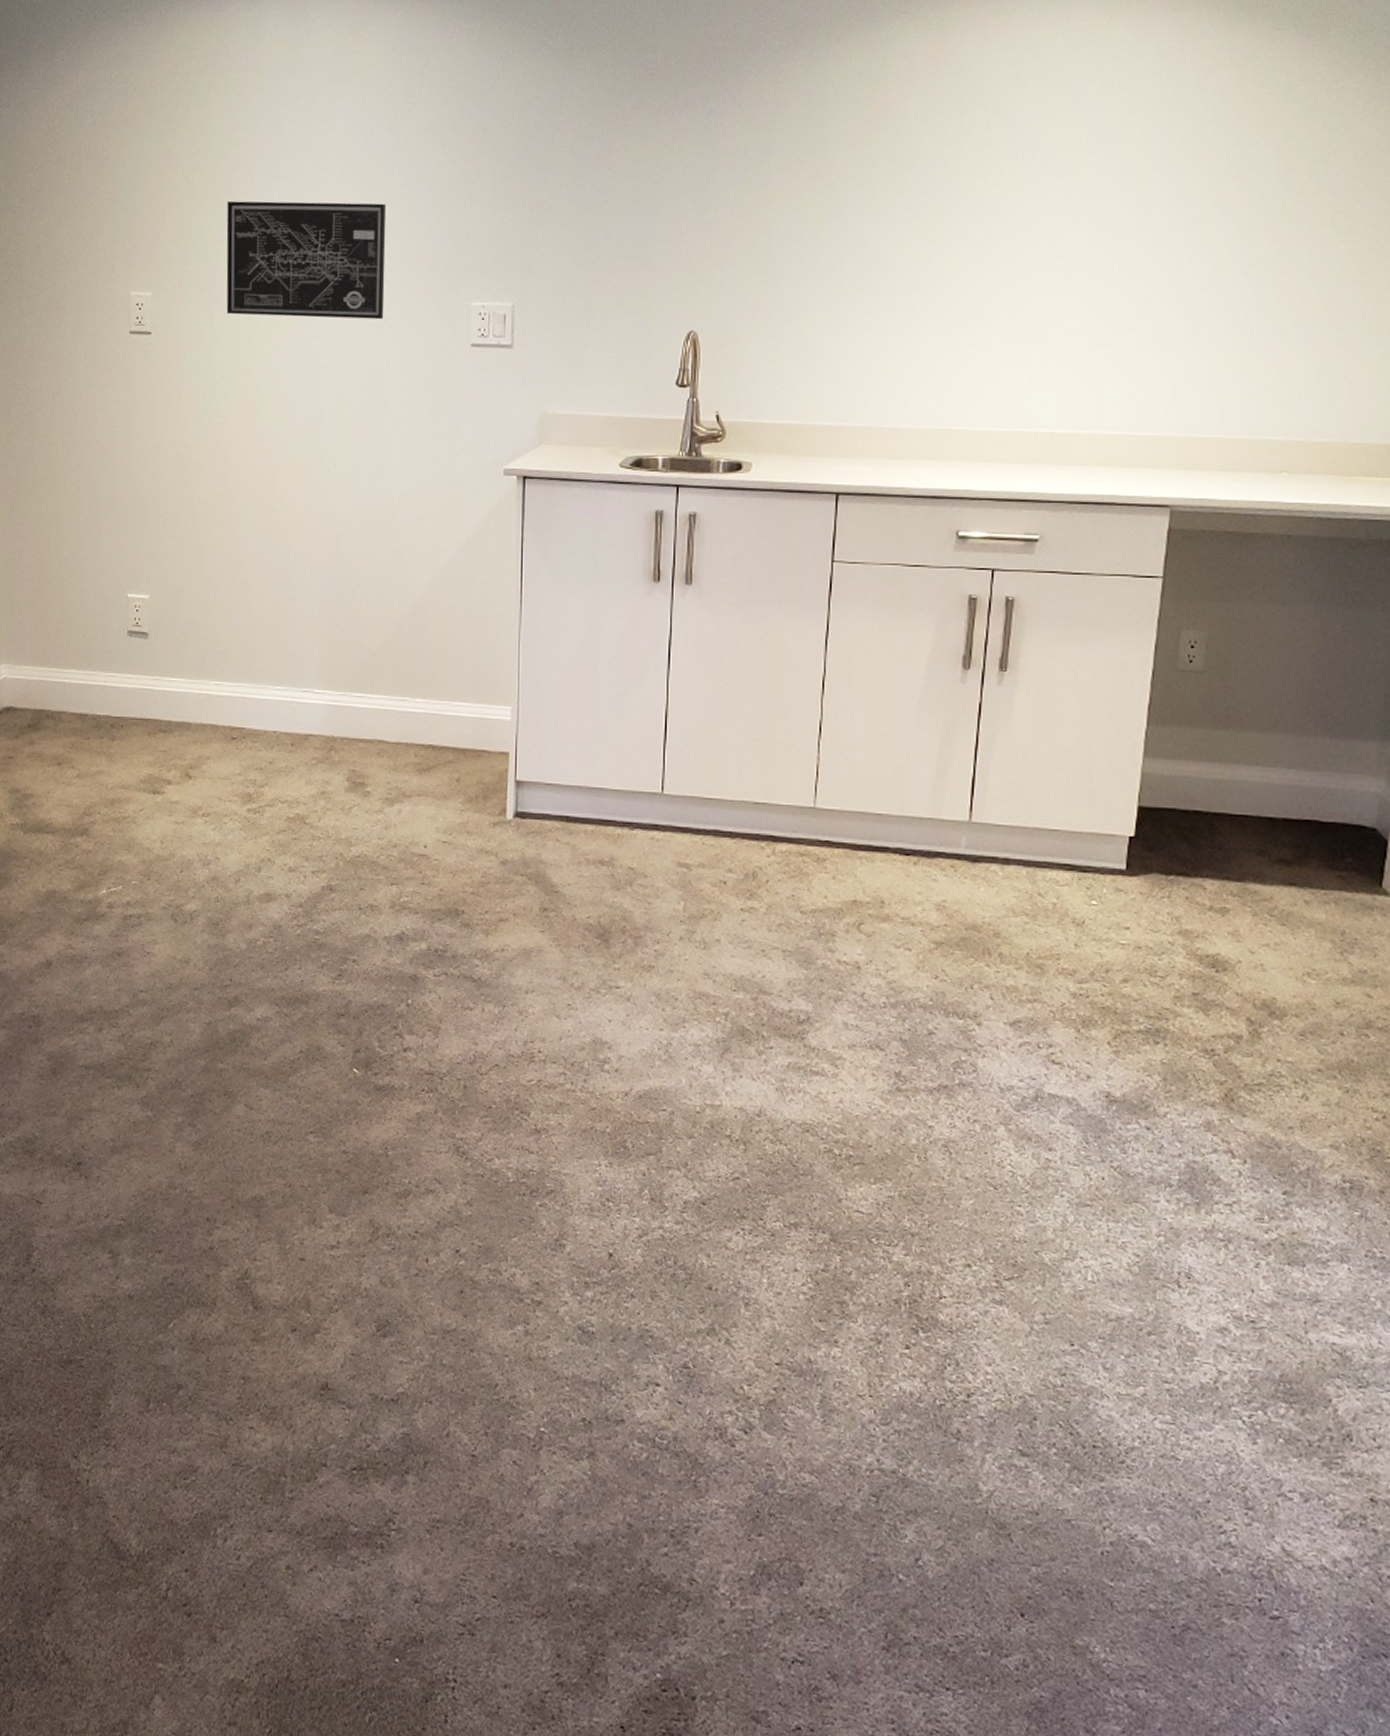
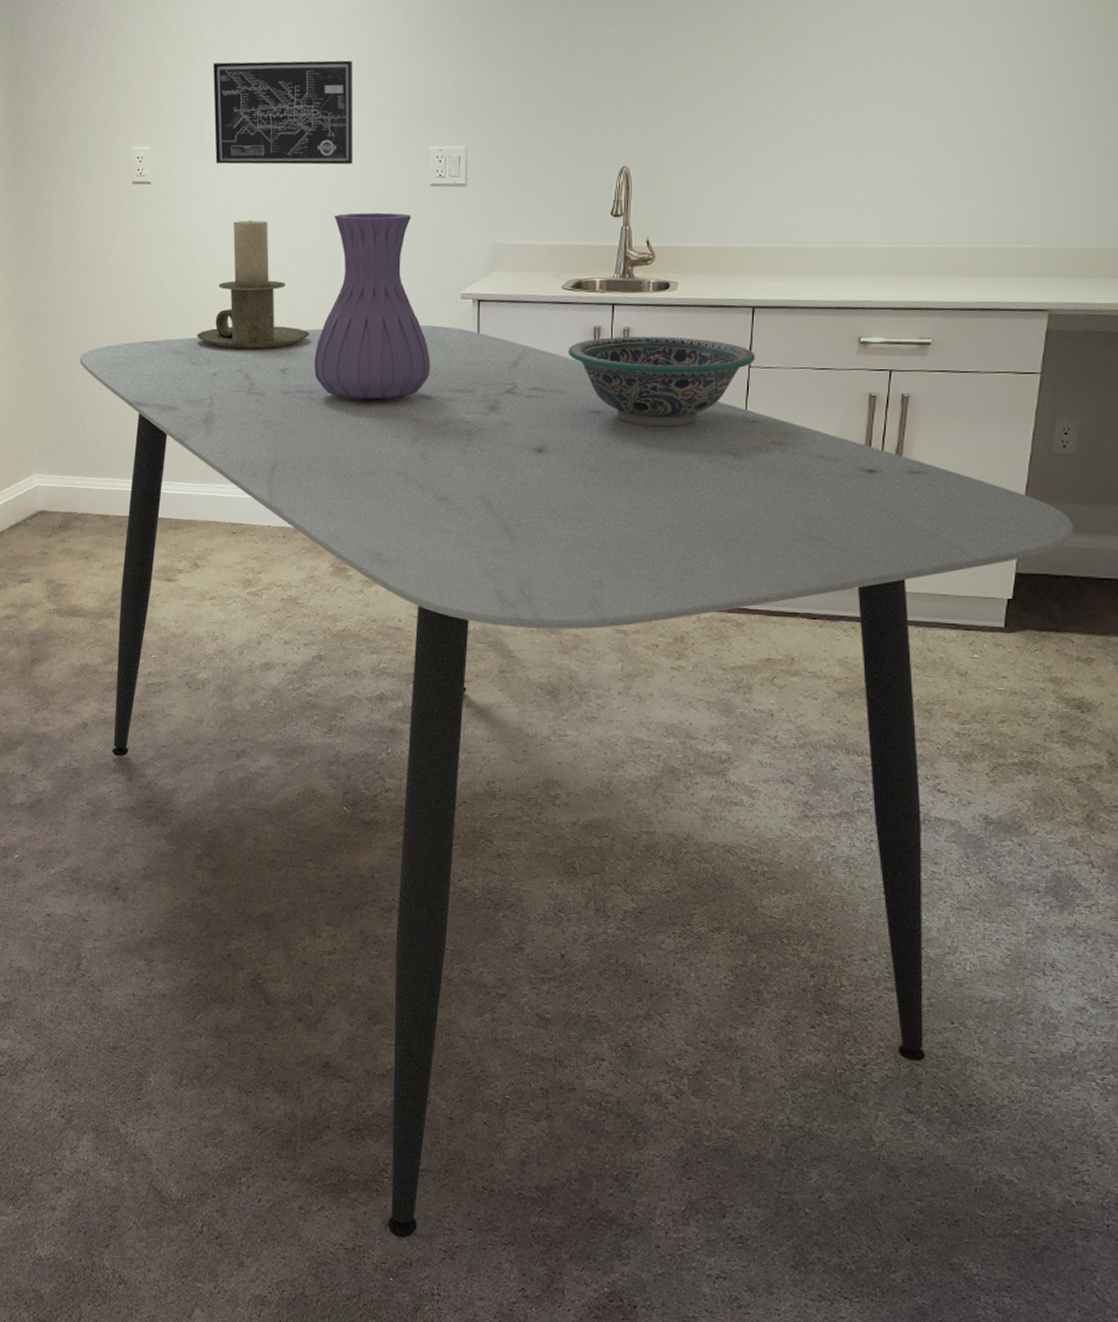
dining table: none [60,503,1203,1608] -> present [79,324,1073,1239]
candle holder: none [197,379,330,526] -> present [196,220,310,350]
vase: none [333,374,467,589] -> present [314,212,430,401]
decorative bowl: none [626,523,839,628] -> present [569,336,755,427]

